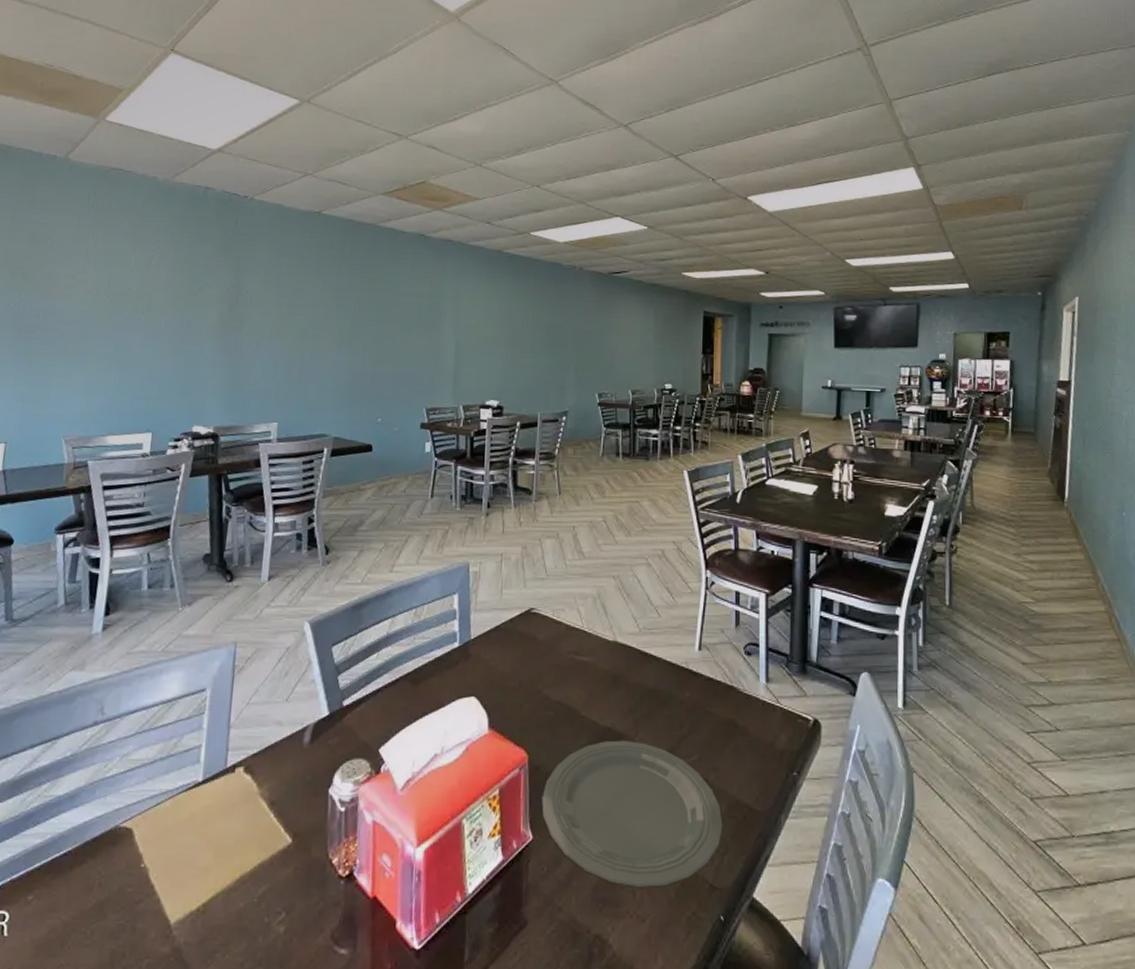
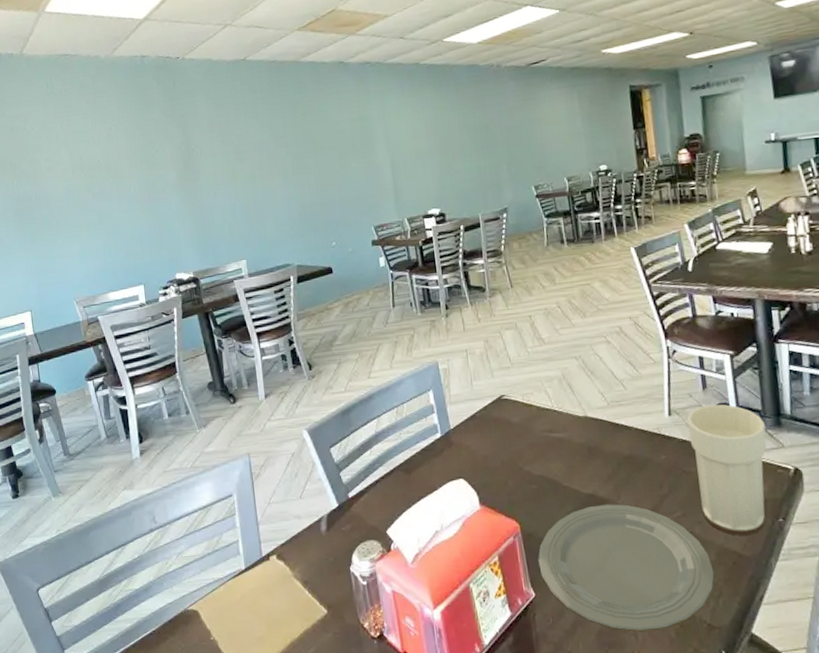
cup: none [716,643,791,787] -> present [687,404,767,535]

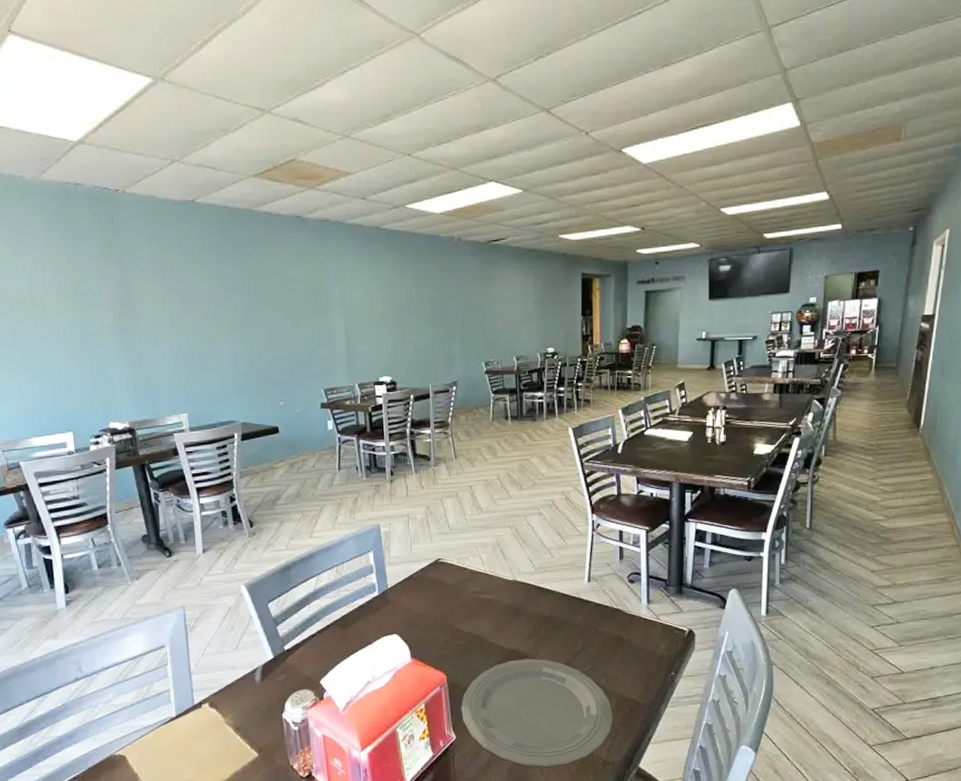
cup: present [687,404,767,535] -> none [603,573,669,686]

